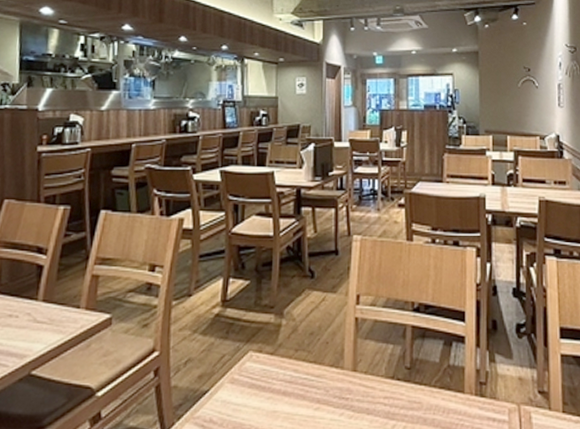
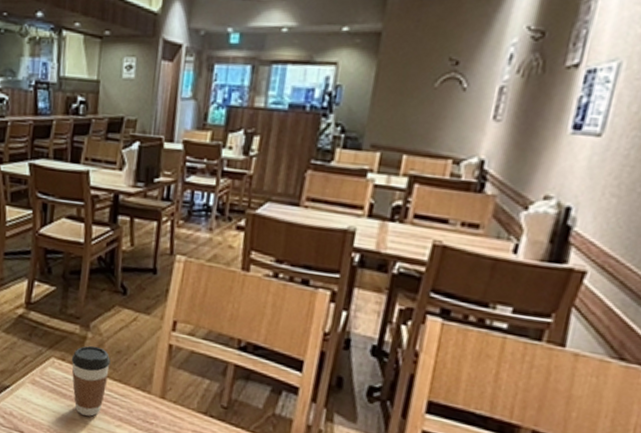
coffee cup: none [268,332,305,405] -> present [71,345,111,417]

